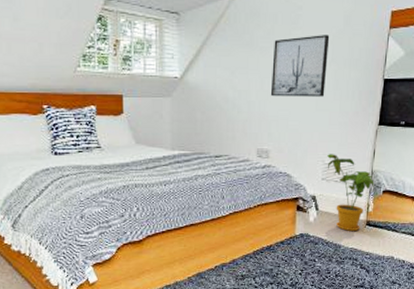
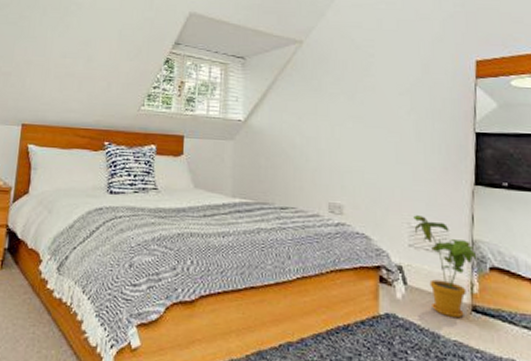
wall art: present [270,35,330,97] -> none [342,83,407,149]

